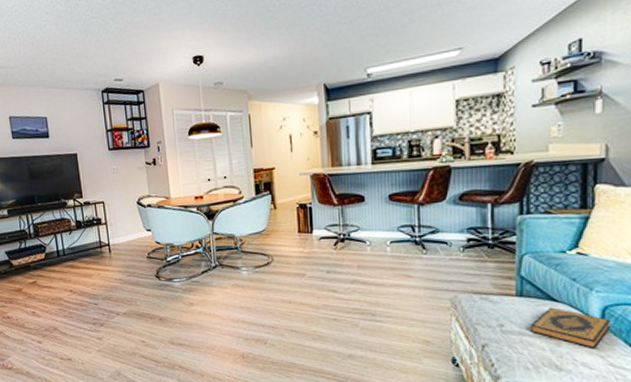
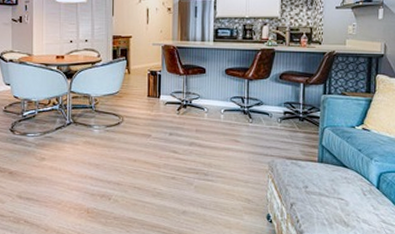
hardback book: present [529,307,610,350] -> none [326,173,384,209]

